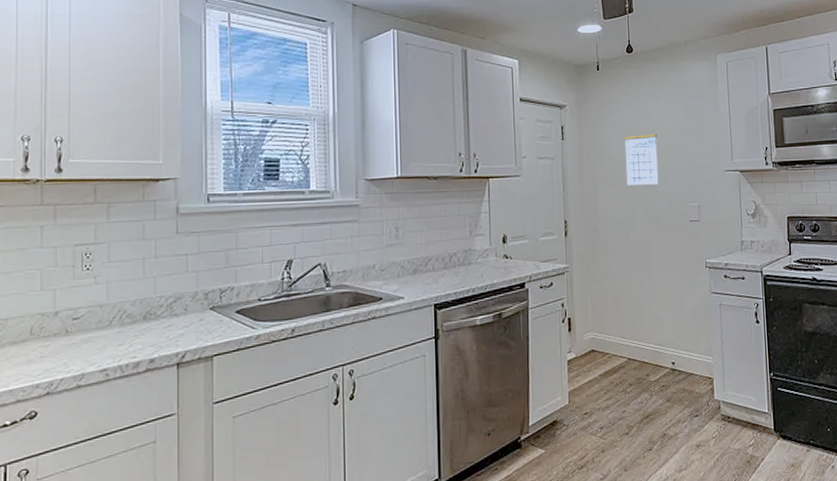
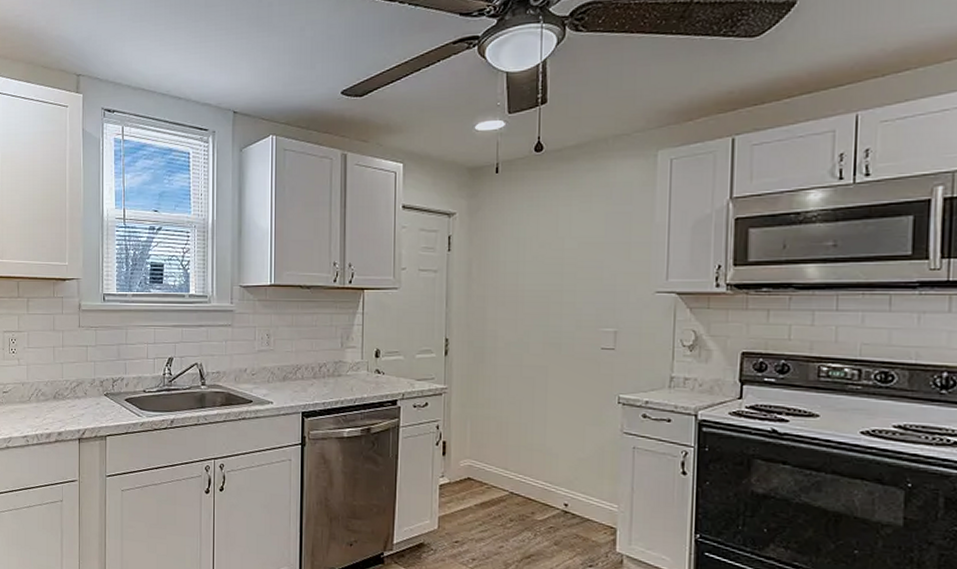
calendar: present [624,125,659,185] -> none [523,235,566,304]

